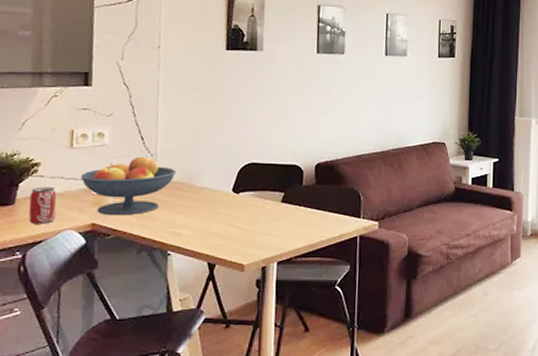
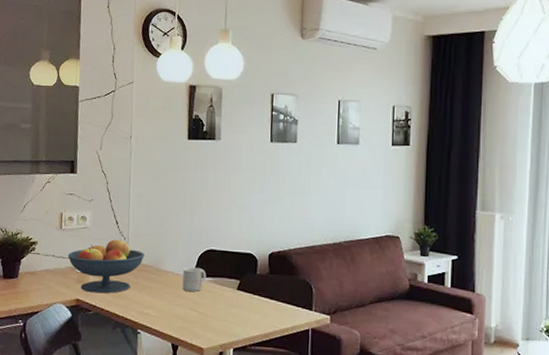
beverage can: present [28,186,56,224] -> none [28,263,49,297]
mug: none [220,181,248,207] -> present [182,267,207,291]

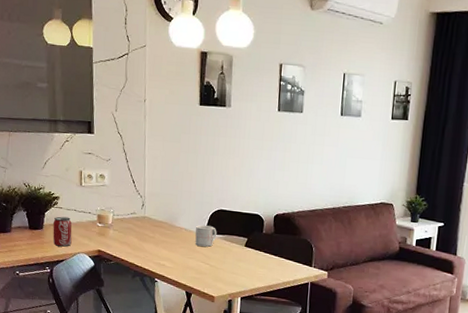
beverage can: none [28,263,49,297] -> present [53,216,72,247]
fruit bowl: present [67,238,145,294] -> none [88,196,160,246]

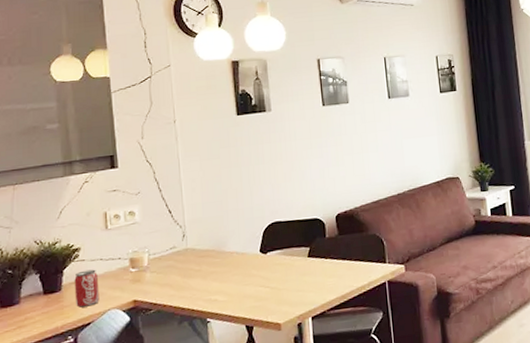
mug: present [195,225,217,247] -> none [249,242,274,269]

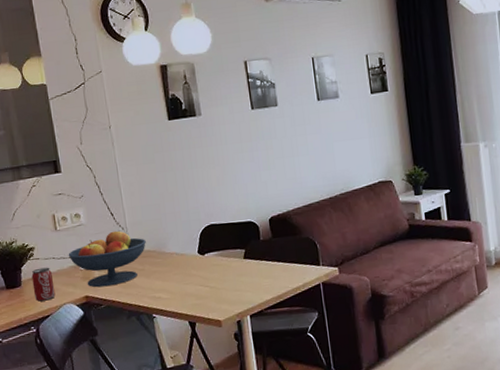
fruit bowl: none [118,227,205,291] -> present [68,229,146,288]

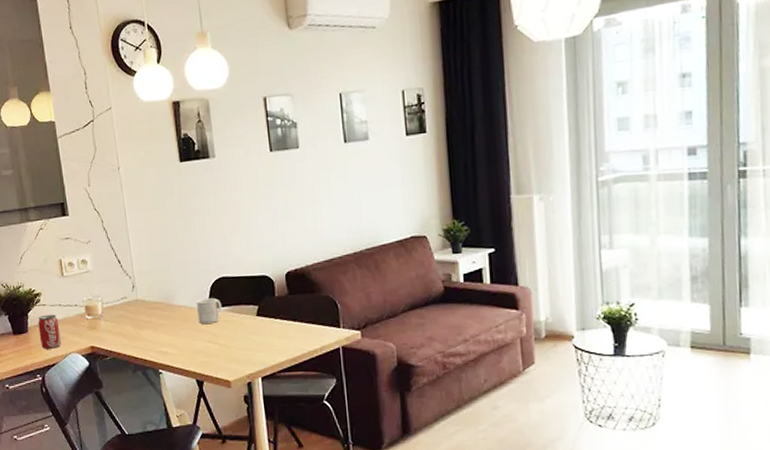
fruit bowl: present [68,229,146,288] -> none [74,278,154,338]
mug: none [187,244,212,269] -> present [197,297,222,324]

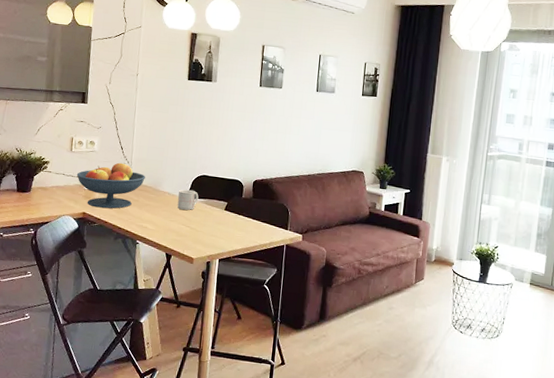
beverage can: present [38,314,61,349] -> none [40,180,59,209]
fruit bowl: none [74,278,154,338] -> present [76,162,145,209]

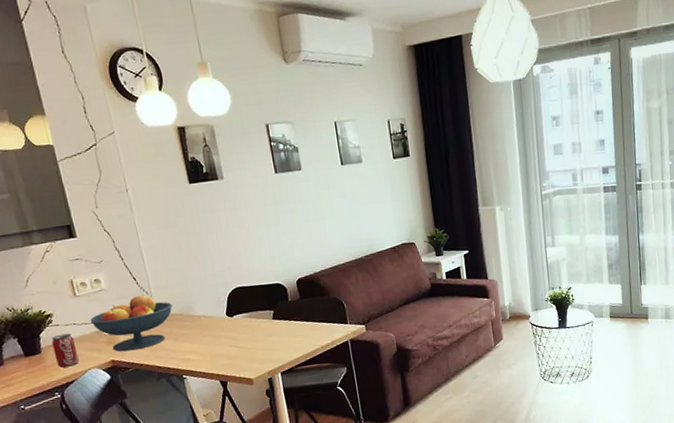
beverage can: none [40,180,59,209] -> present [51,333,79,368]
mug: present [177,189,199,210] -> none [215,306,240,330]

